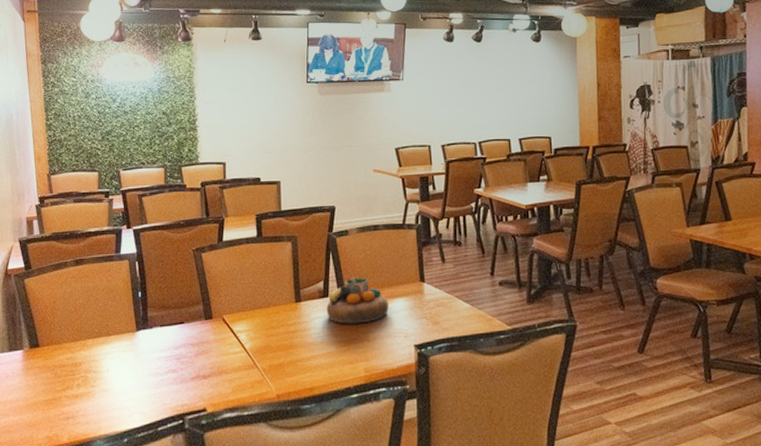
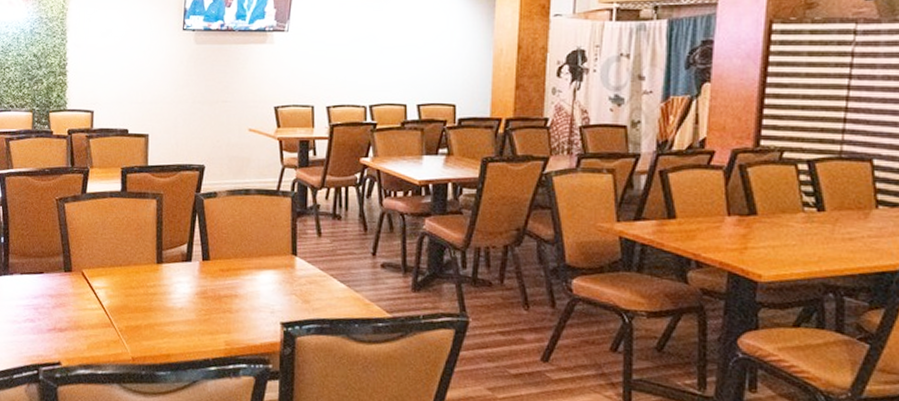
decorative bowl: present [326,276,389,324] -> none [188,242,256,294]

